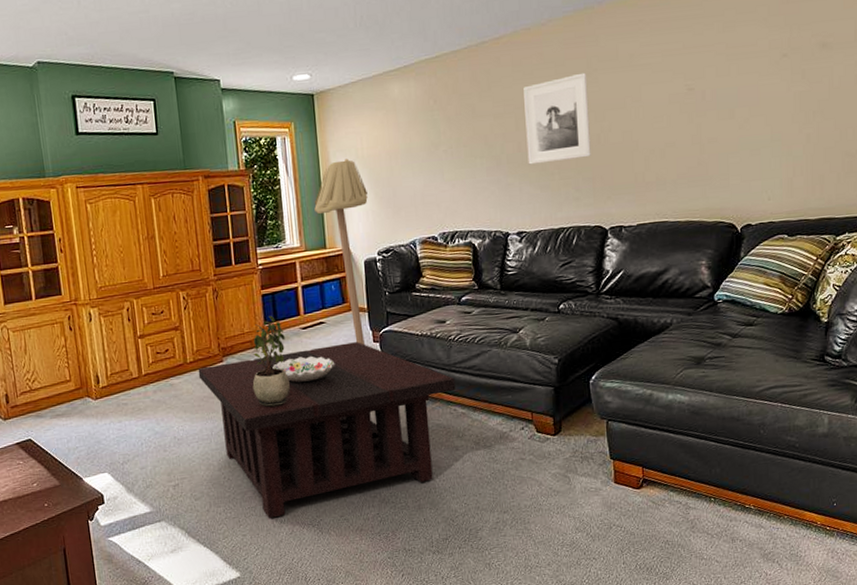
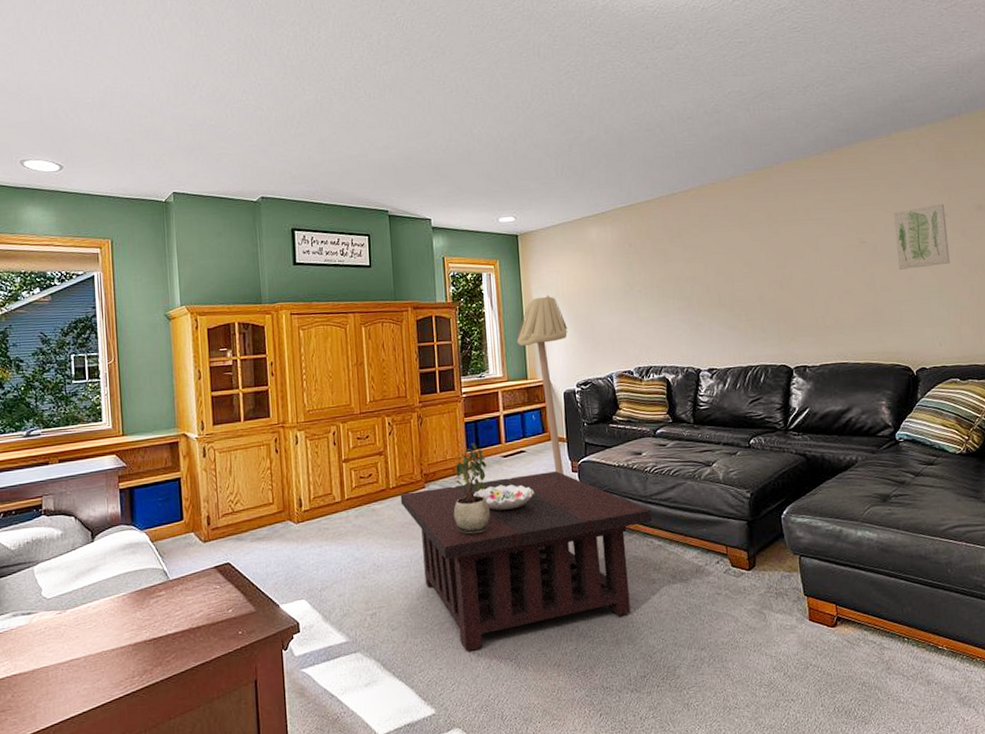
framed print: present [523,72,591,165] -> none [711,224,775,306]
wall art: none [726,42,786,118] -> present [893,203,950,270]

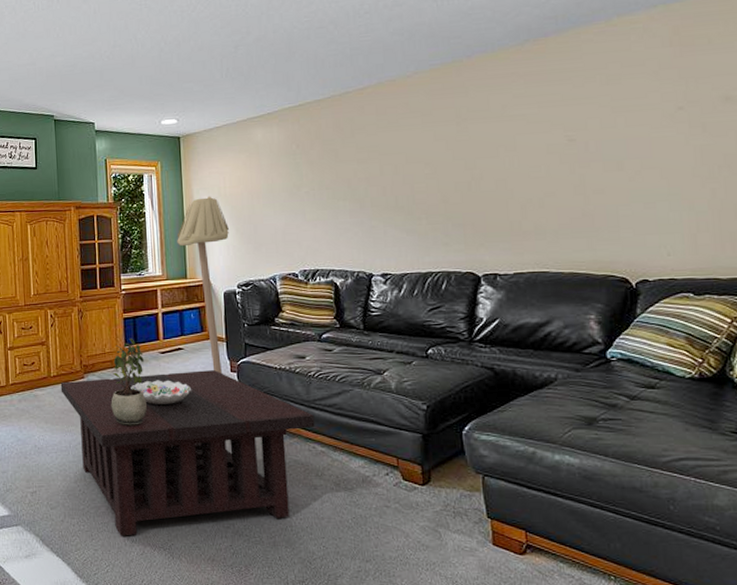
wall art: present [893,203,950,270] -> none [611,95,685,170]

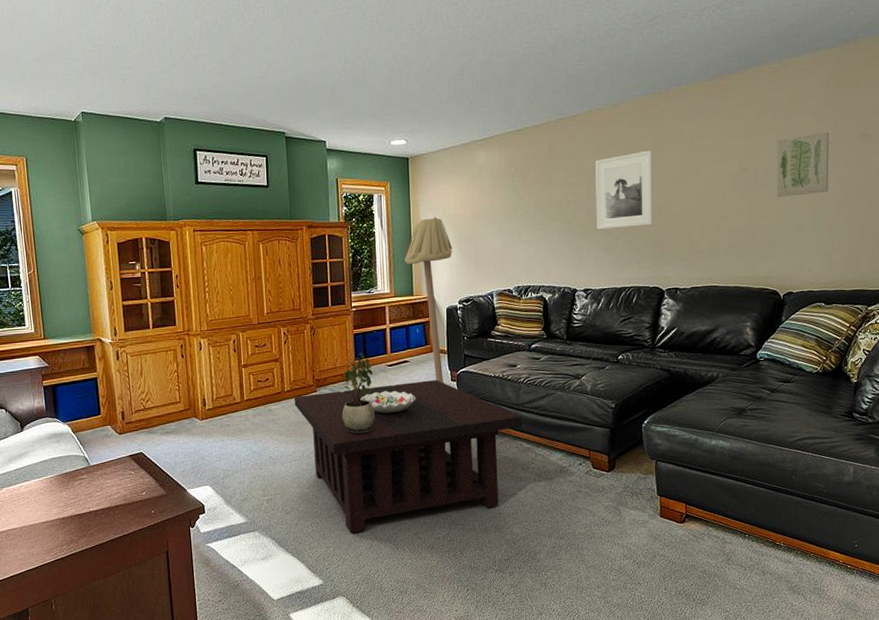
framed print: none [388,122,461,209] -> present [595,150,653,230]
wall art: none [611,95,685,170] -> present [777,131,830,197]

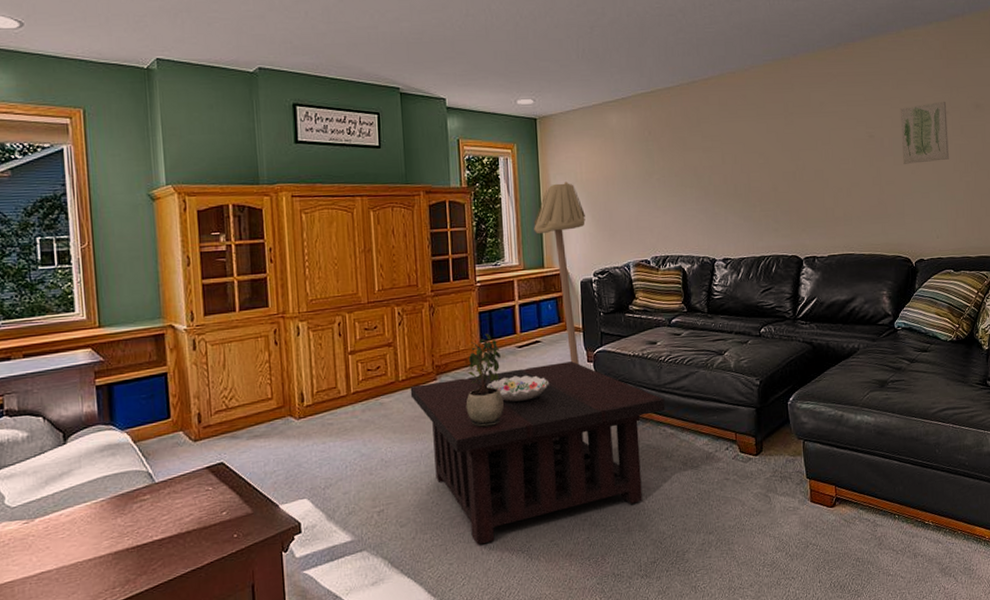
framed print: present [595,150,653,230] -> none [729,115,788,196]

